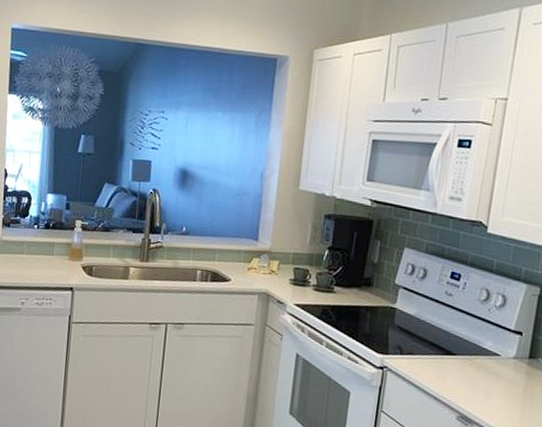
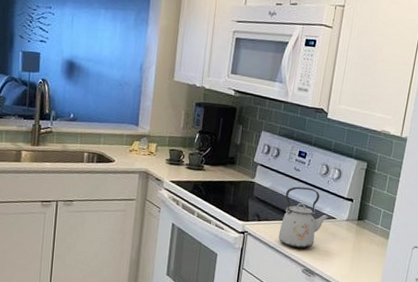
kettle: none [425,314,491,391] -> present [278,186,329,249]

